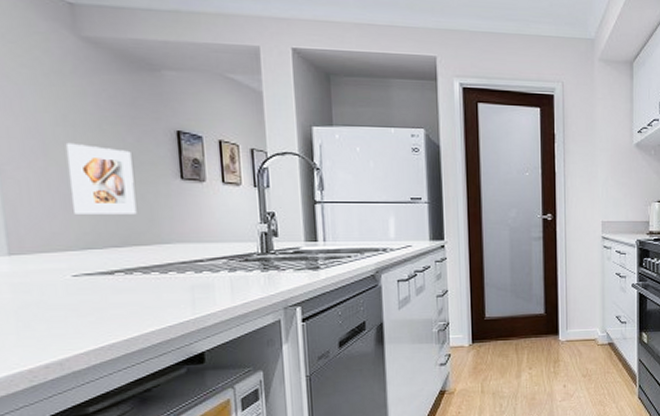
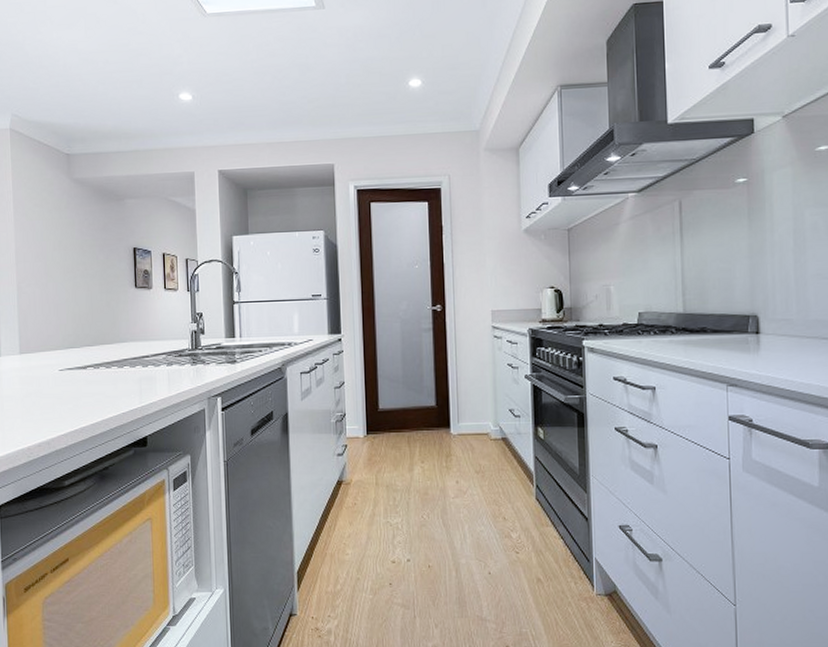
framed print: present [65,142,137,214] -> none [59,262,104,320]

